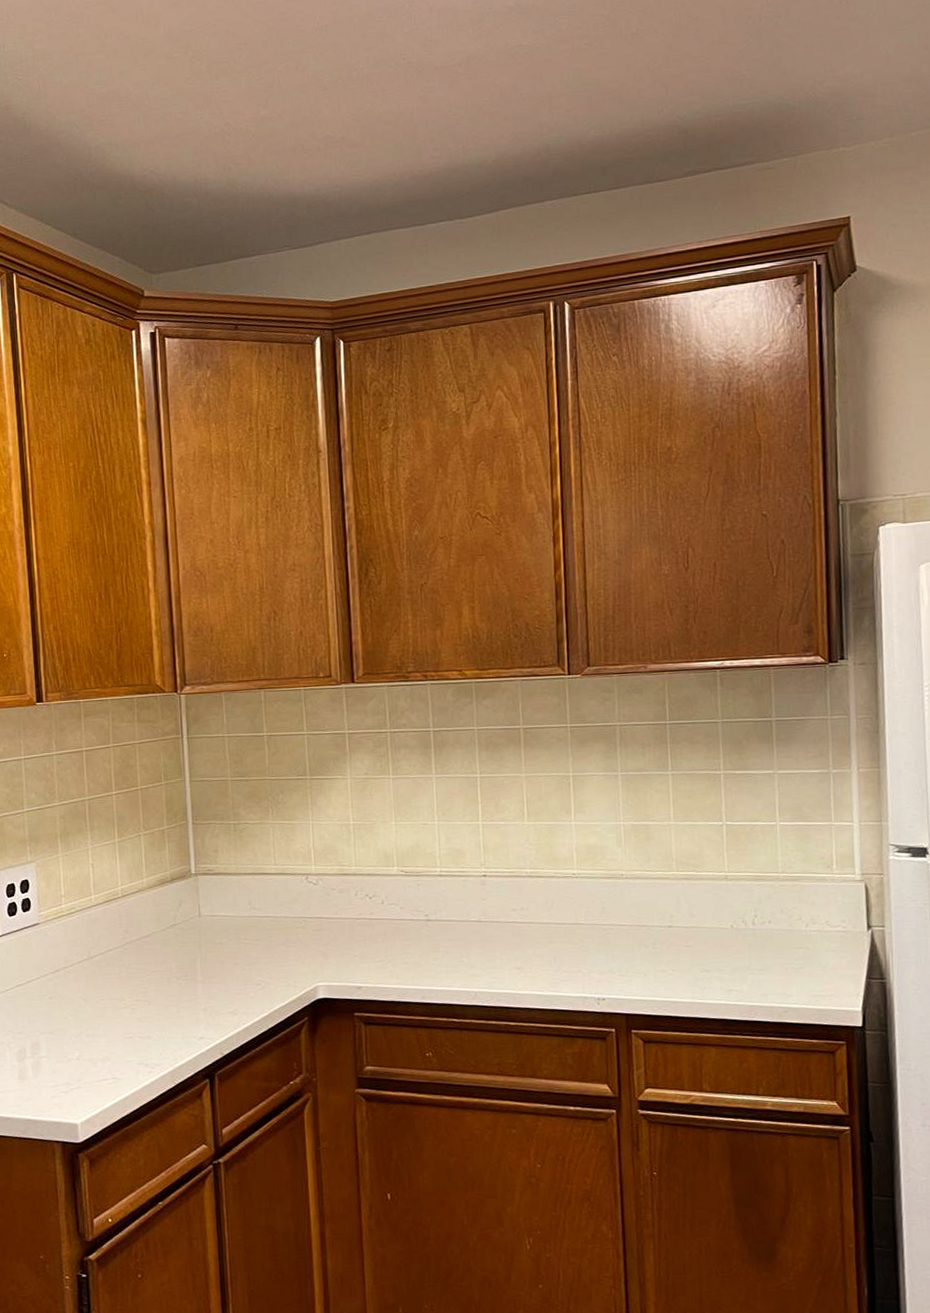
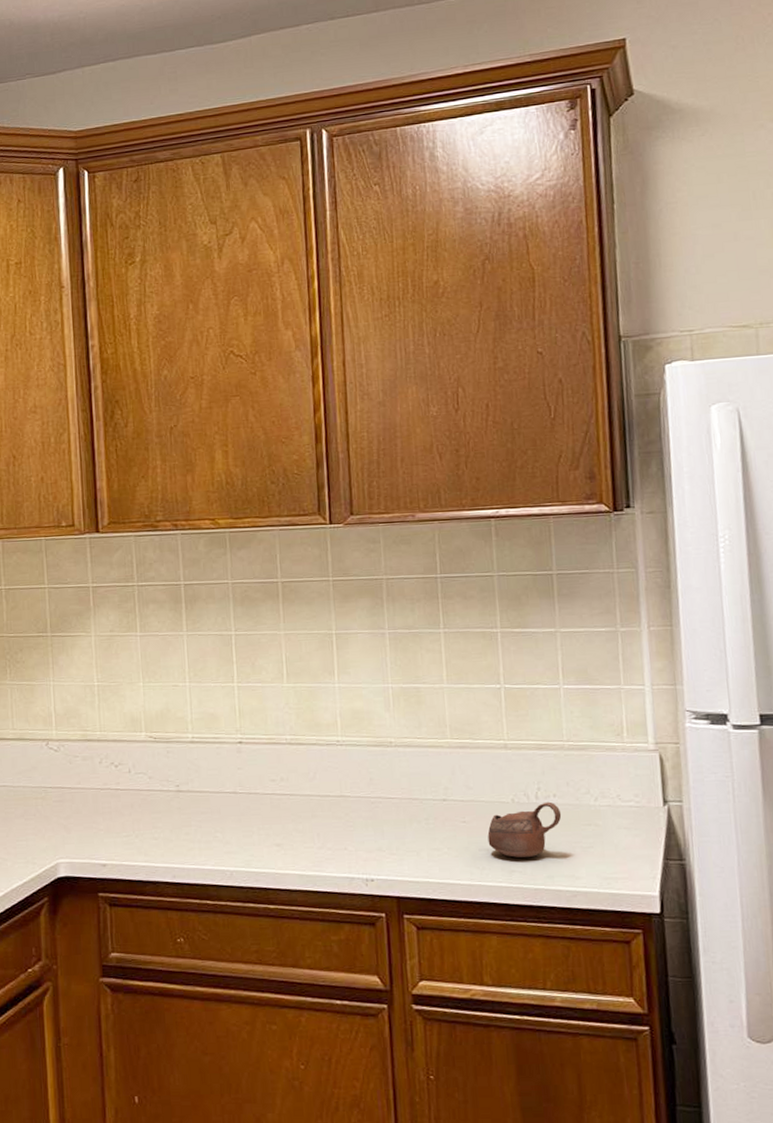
cup: none [708,927,776,978] -> present [487,801,562,858]

